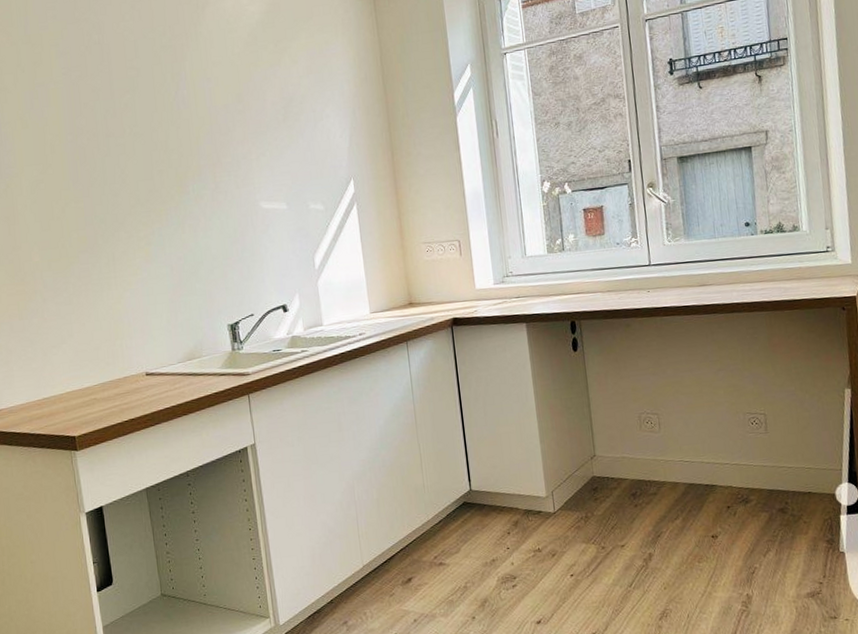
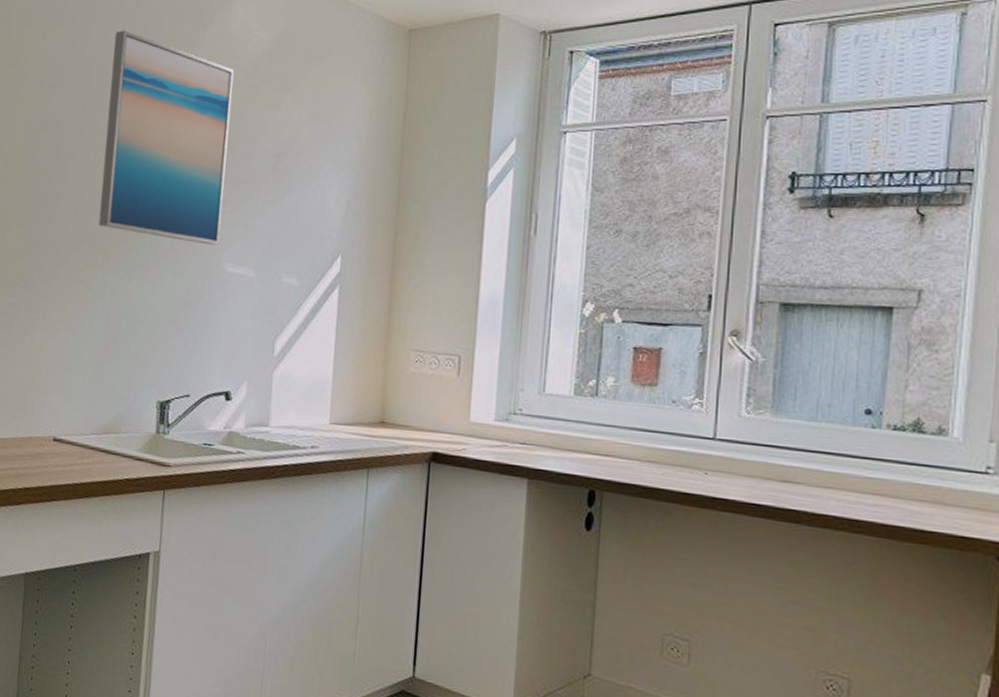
wall art: none [125,20,252,191] -> present [98,30,234,246]

